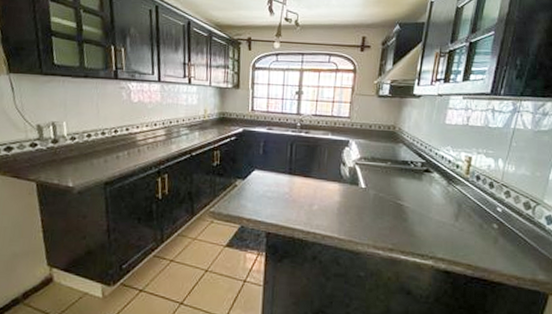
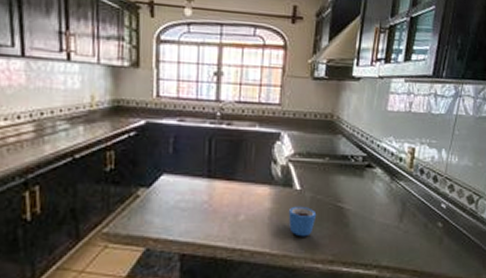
mug: none [354,201,379,227] -> present [288,206,317,237]

